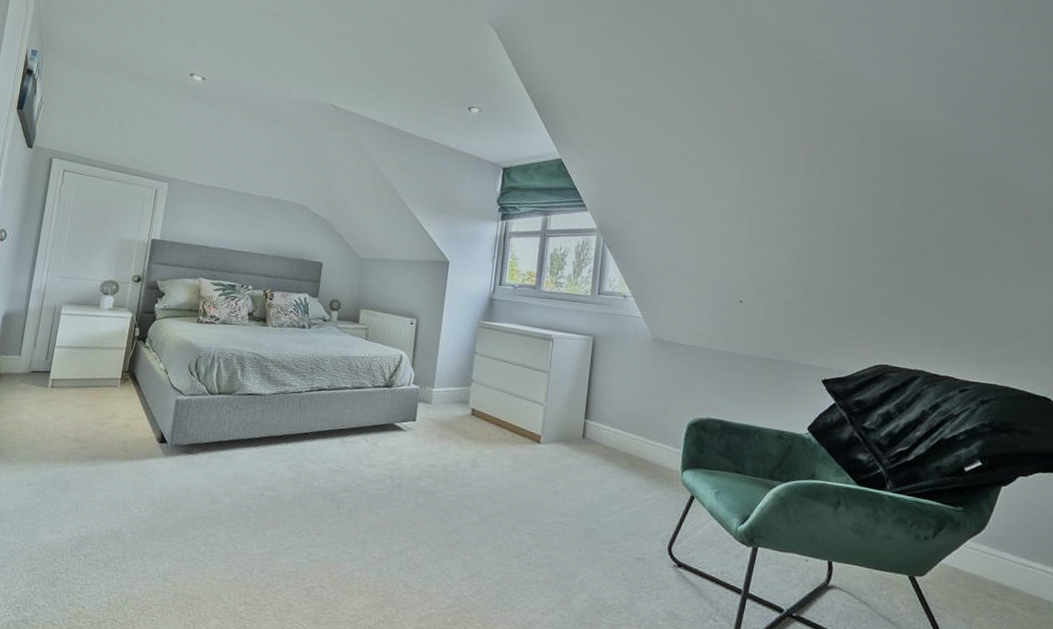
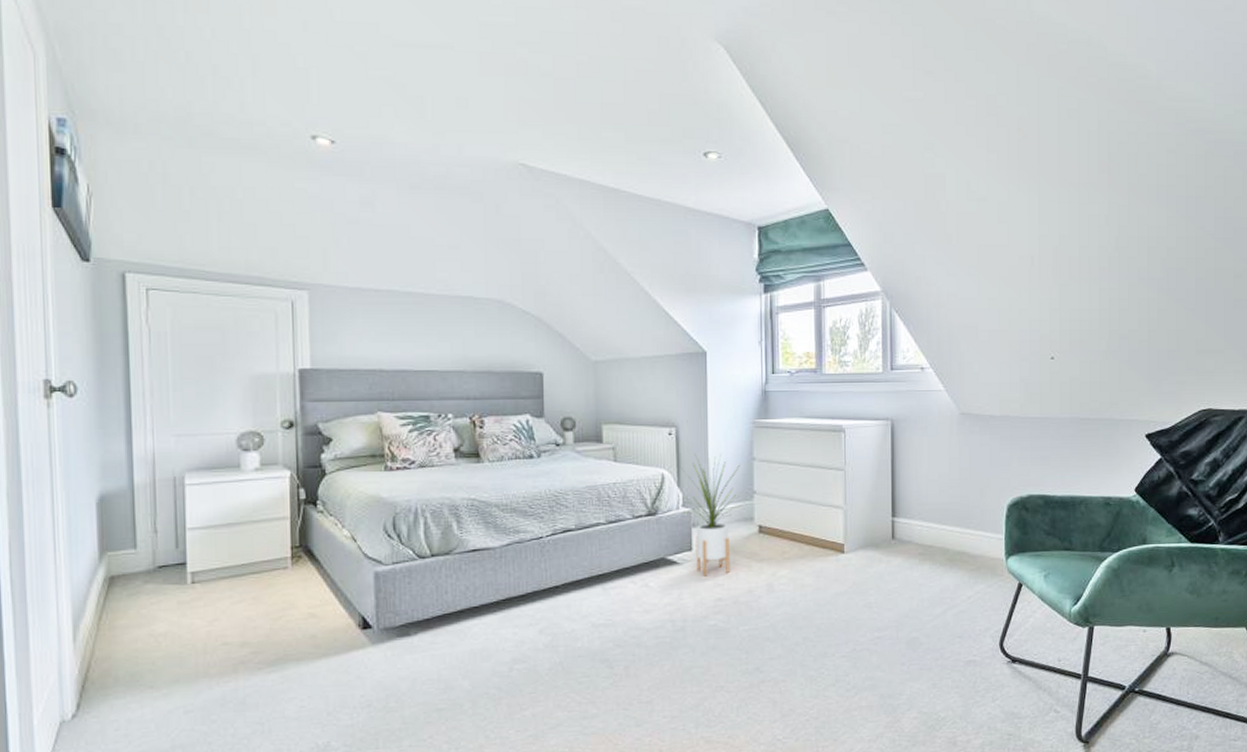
house plant: none [411,342,464,445] -> present [681,453,743,577]

